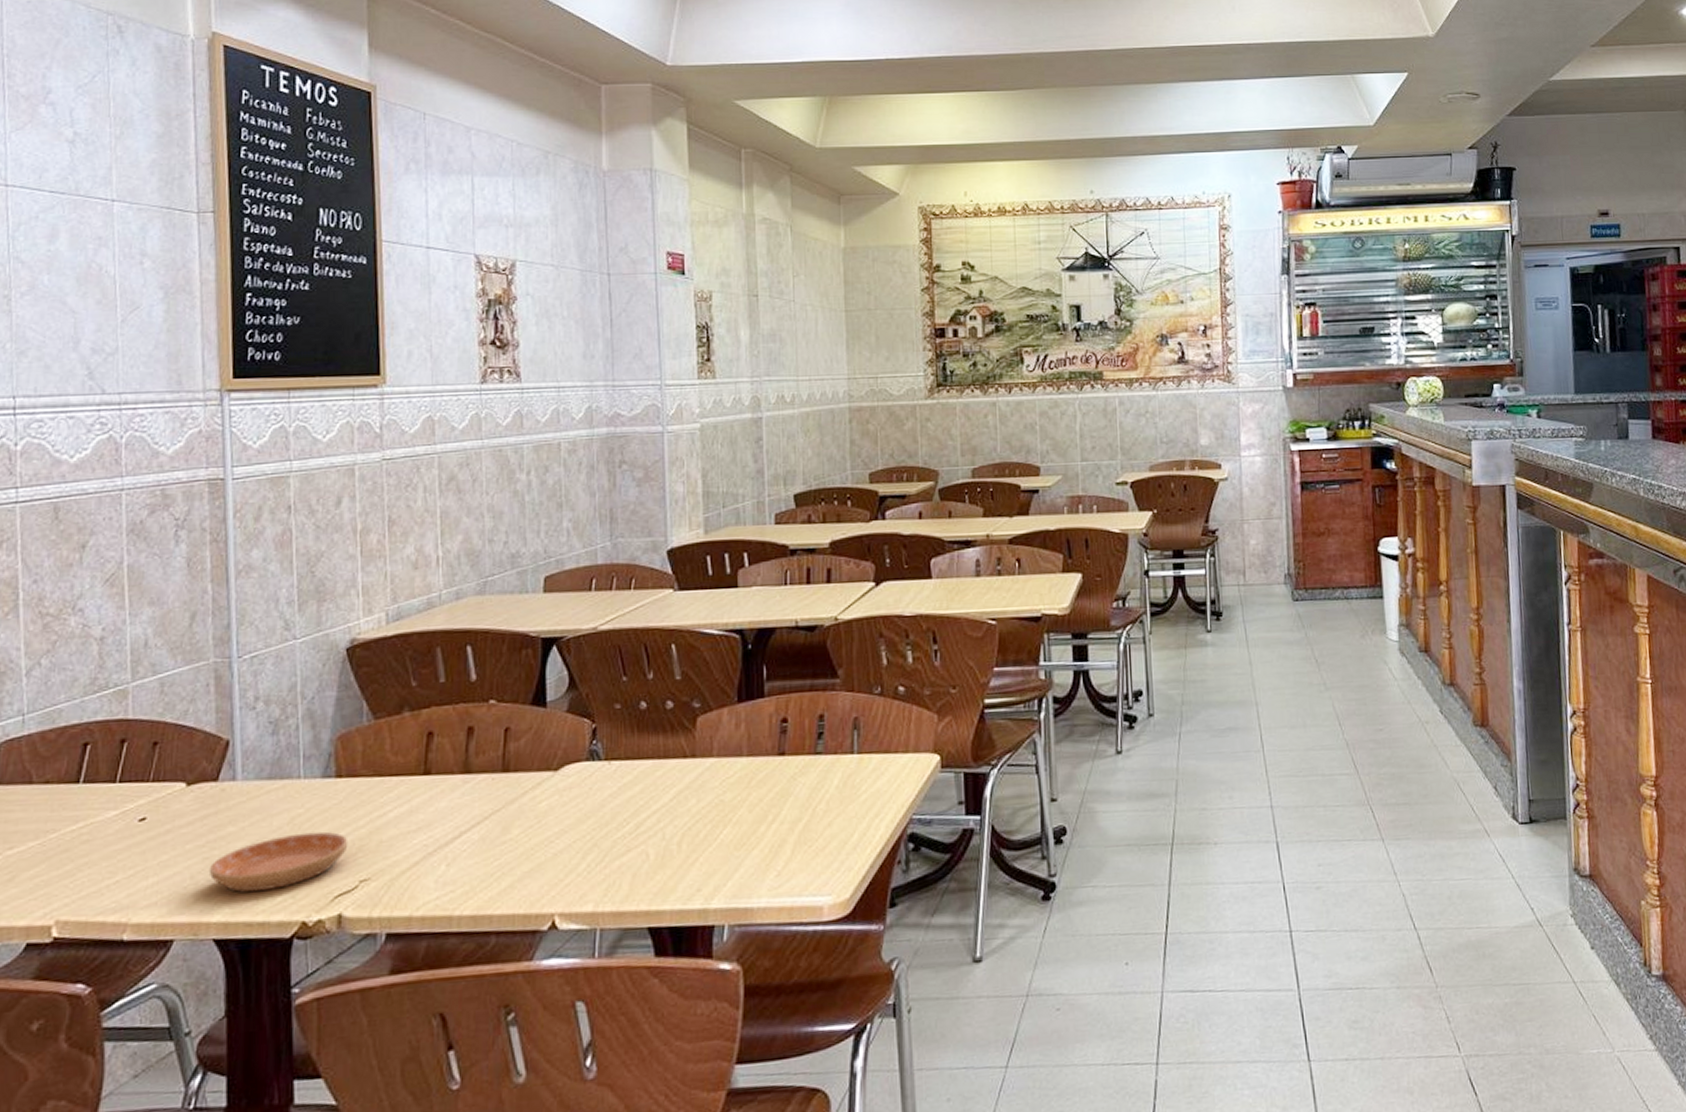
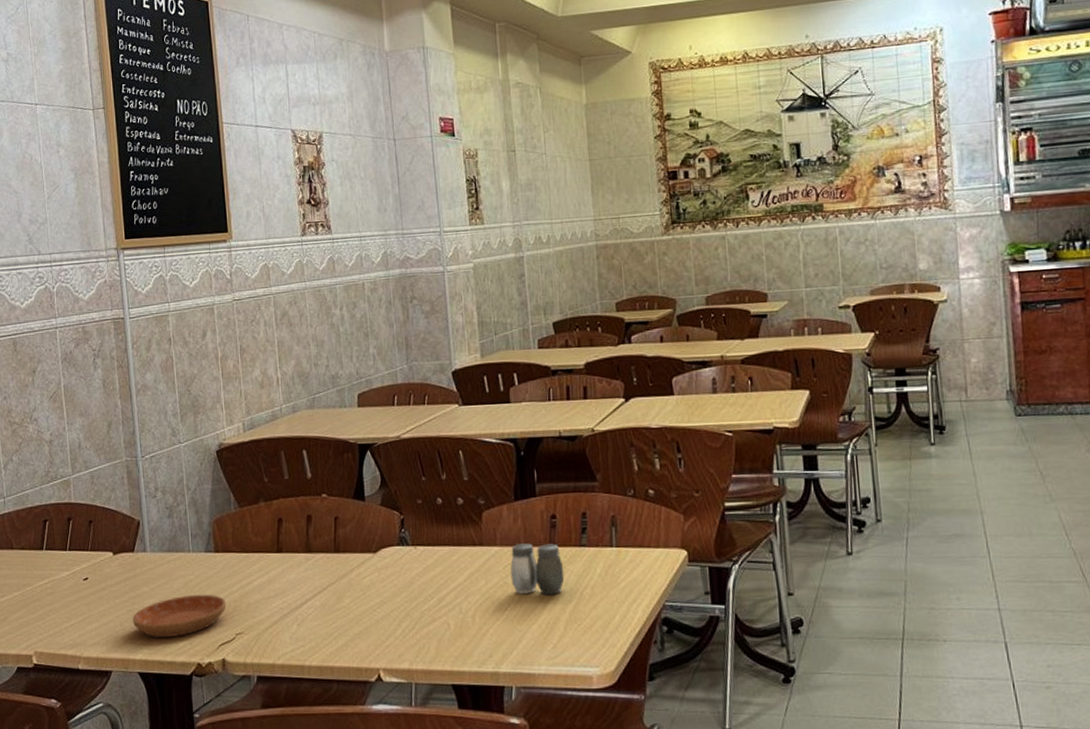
salt and pepper shaker: none [729,752,795,814] -> present [510,543,565,595]

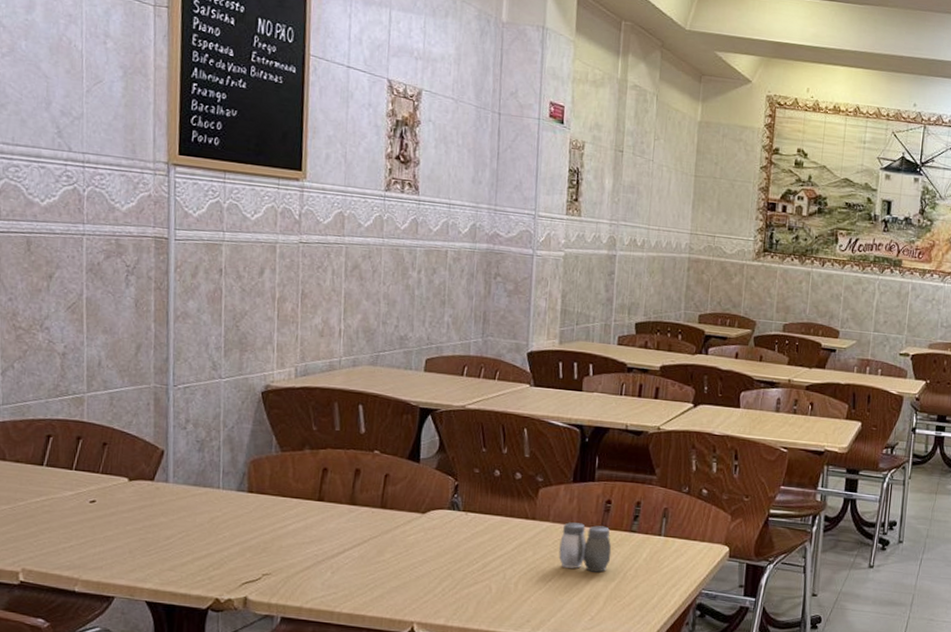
saucer: present [132,594,227,638] -> none [144,531,255,571]

